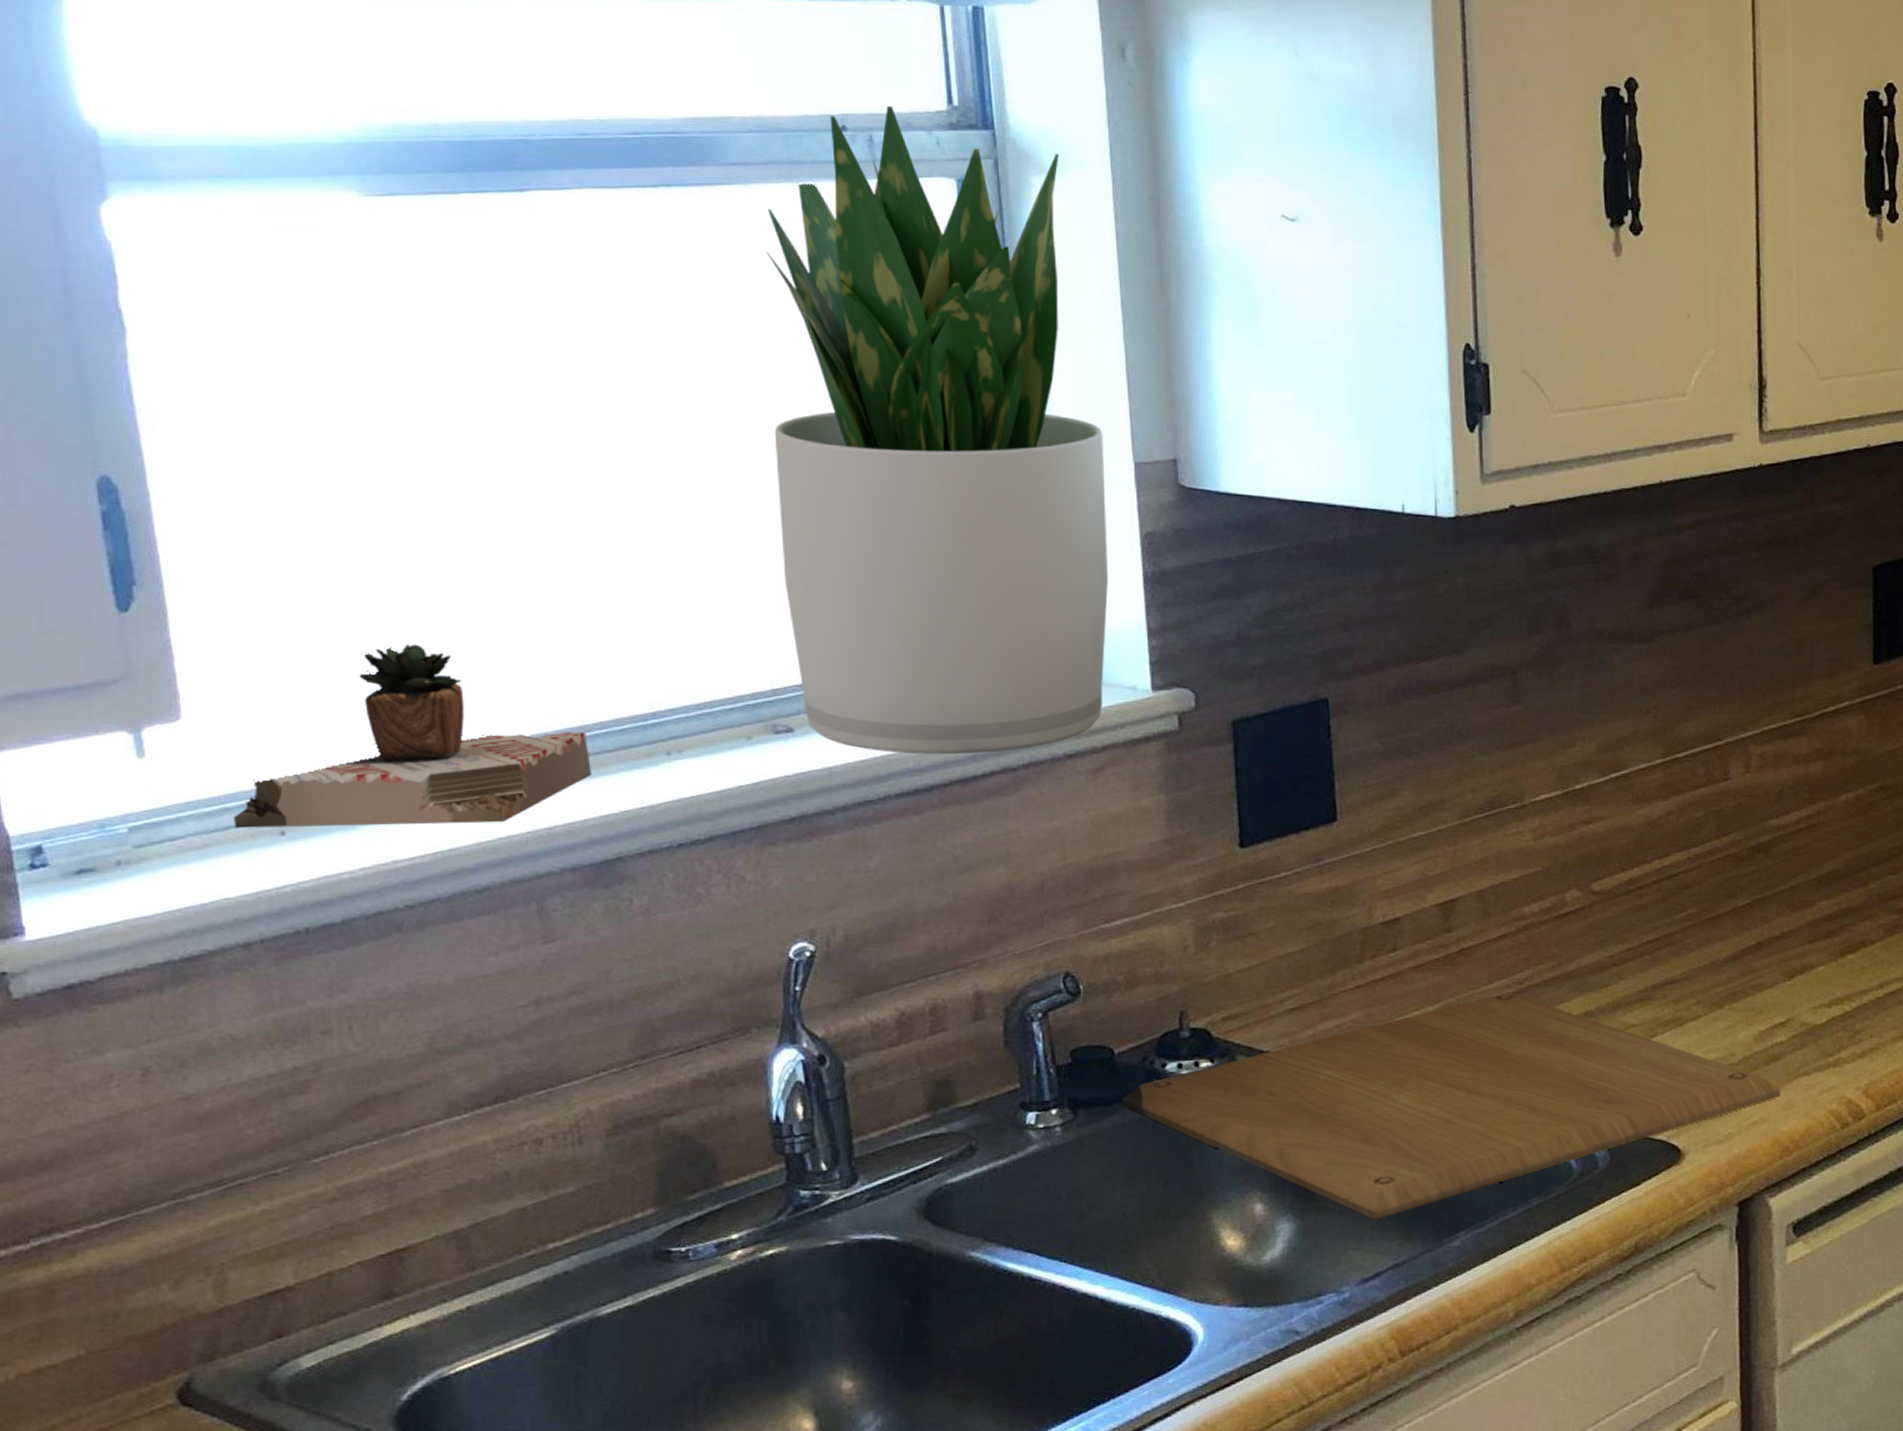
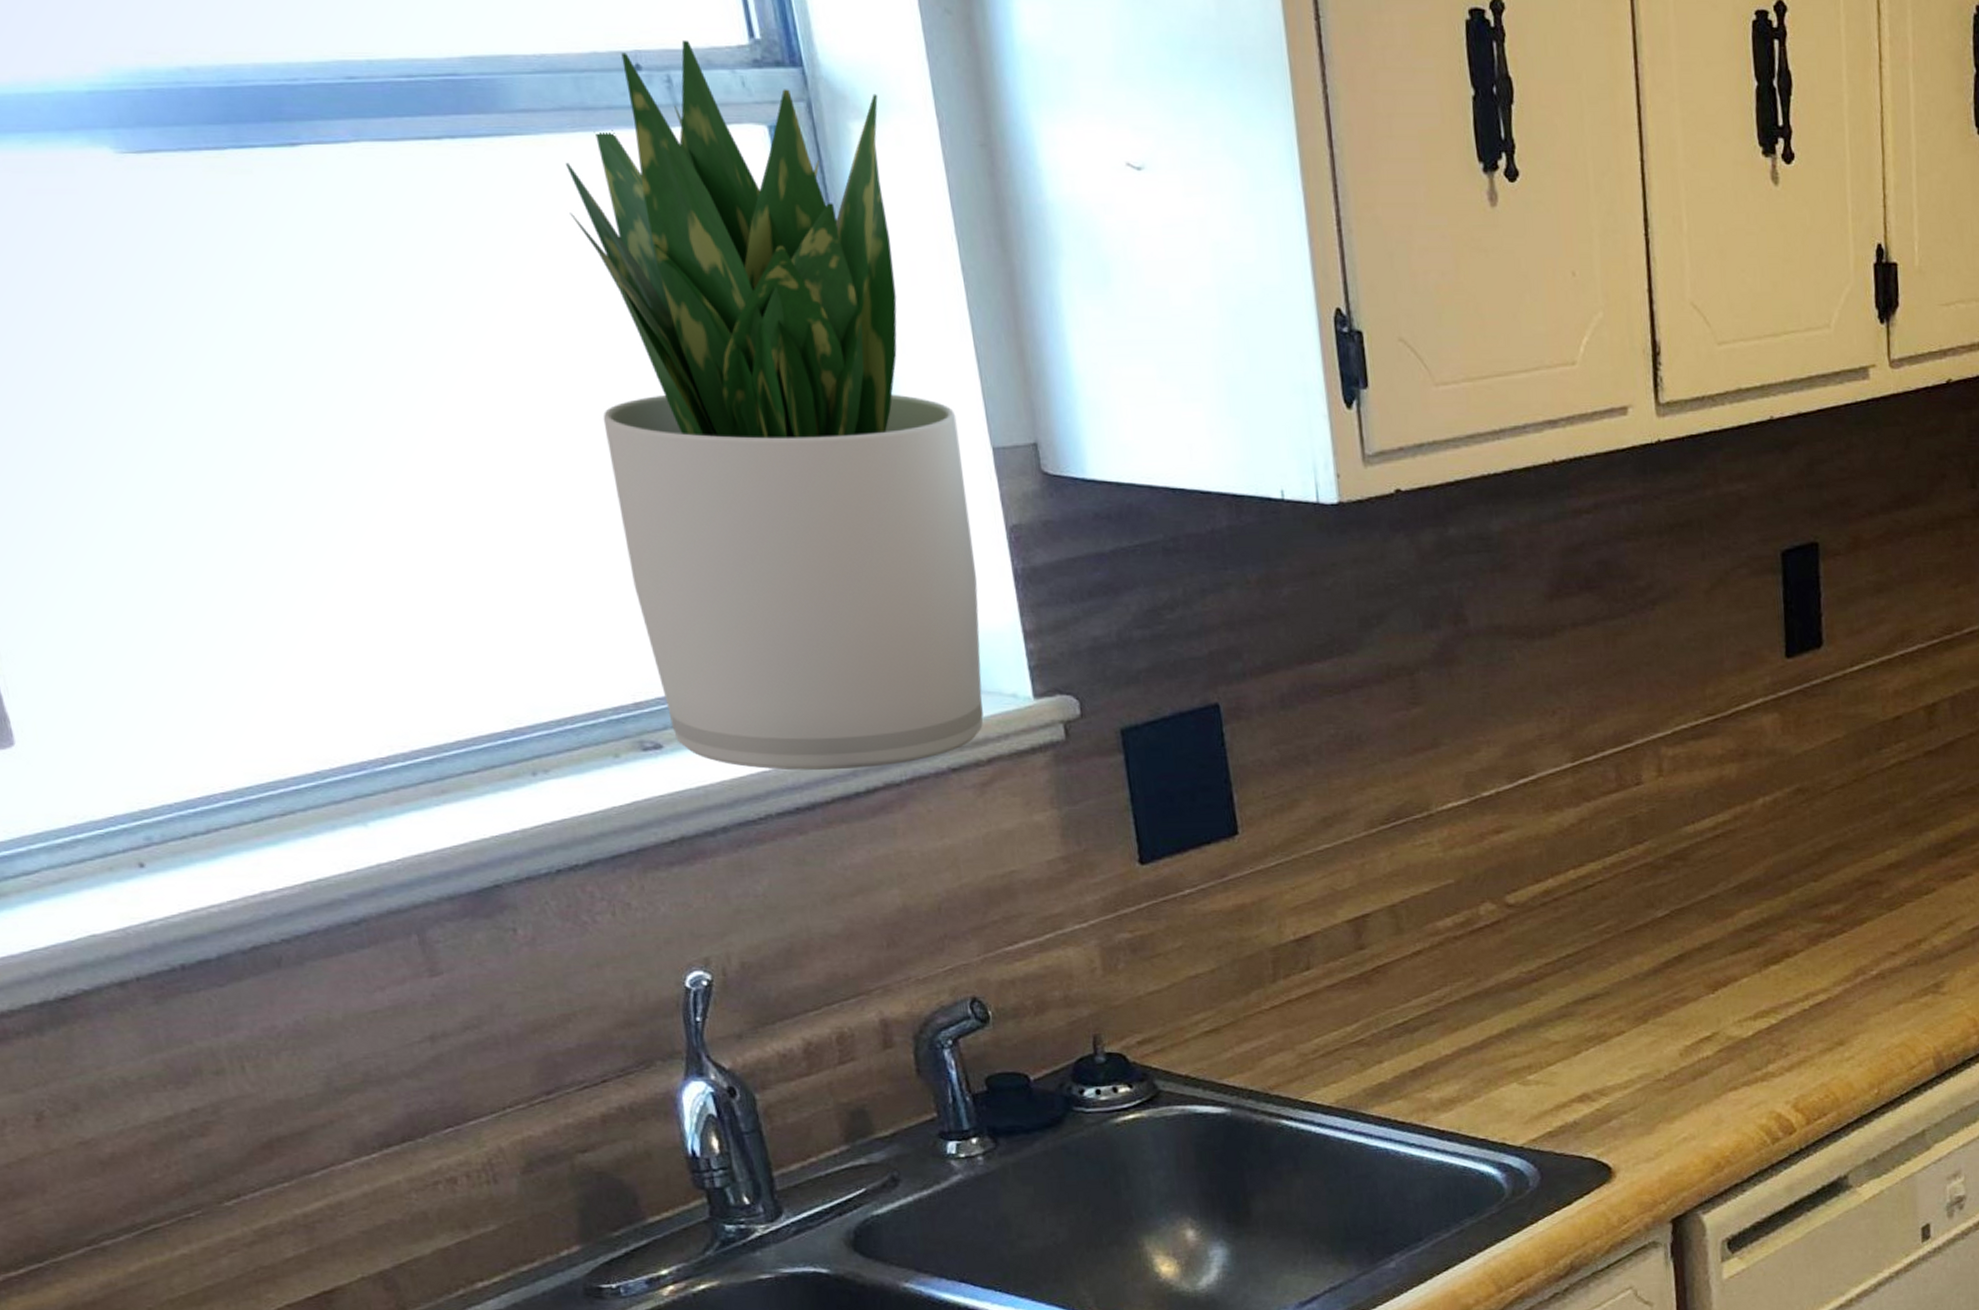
succulent plant: present [234,644,591,828] -> none [88,660,456,861]
chopping board: present [1121,992,1781,1220] -> none [1041,1010,1710,1244]

